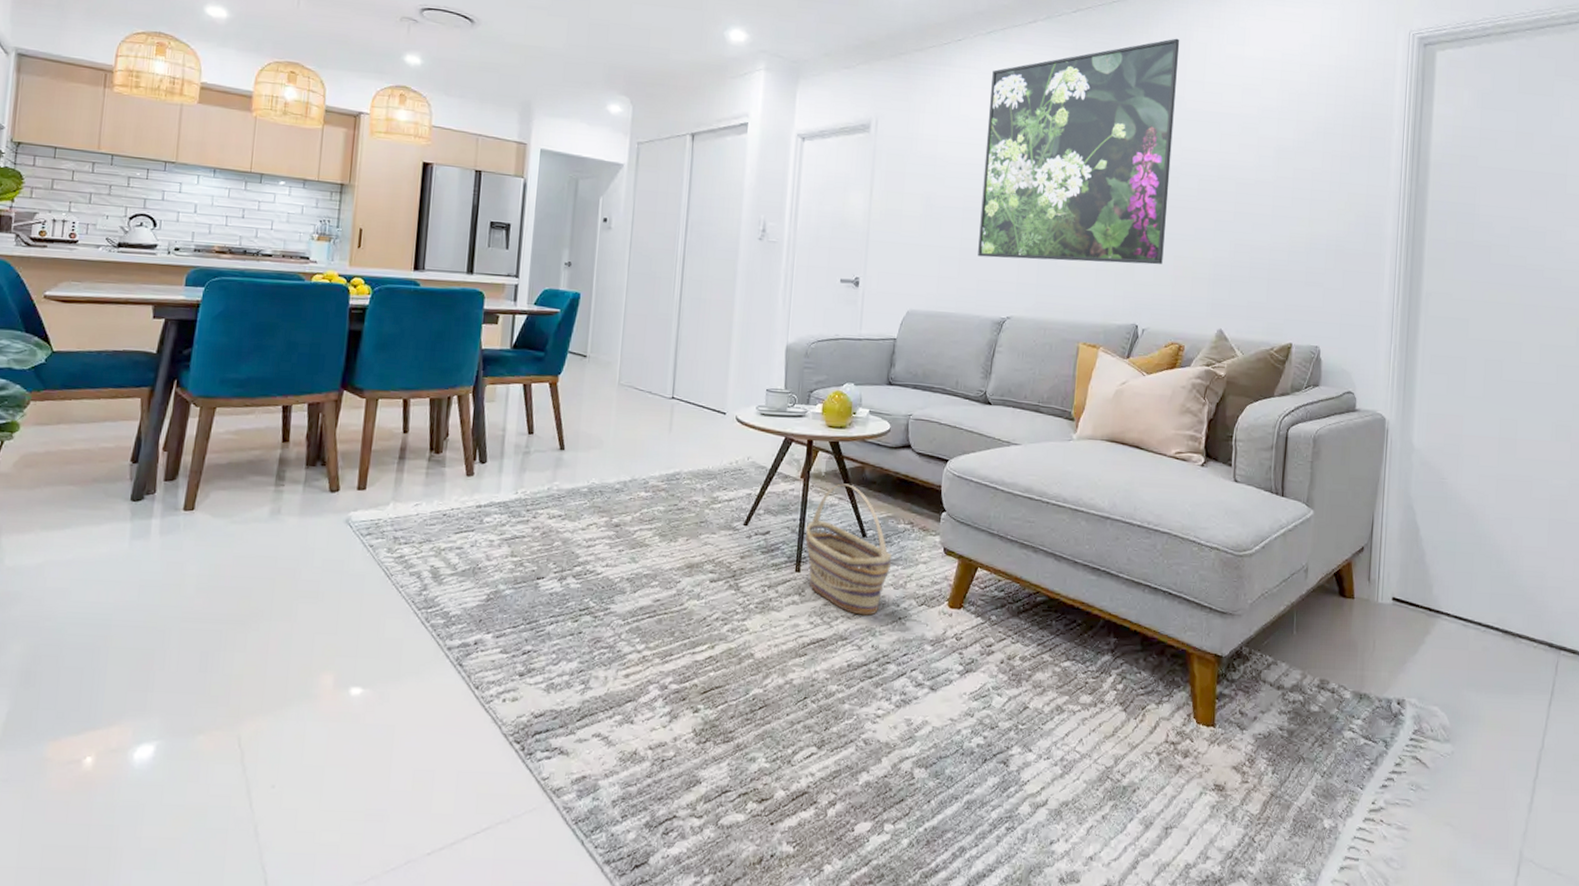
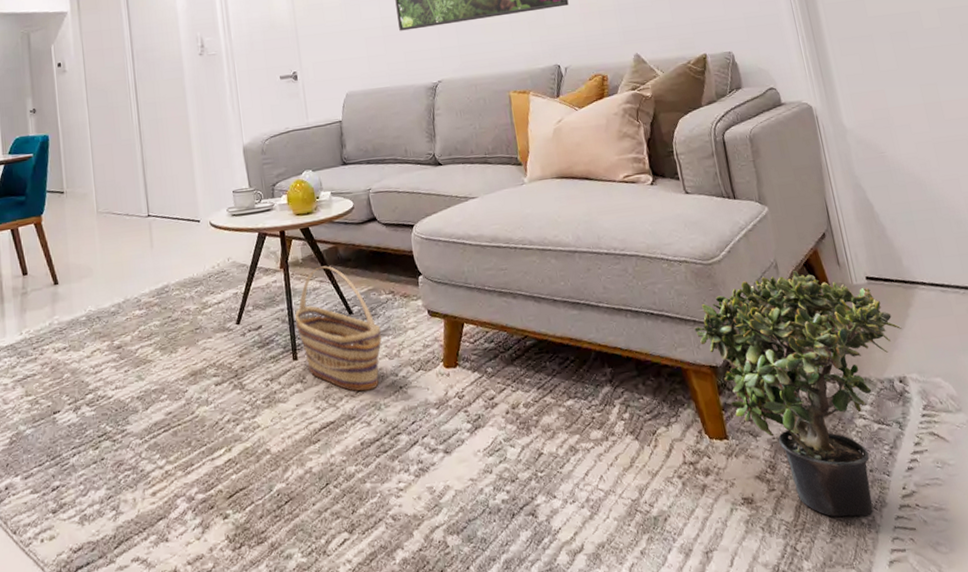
potted plant: none [1209,577,1414,823] -> present [694,269,902,517]

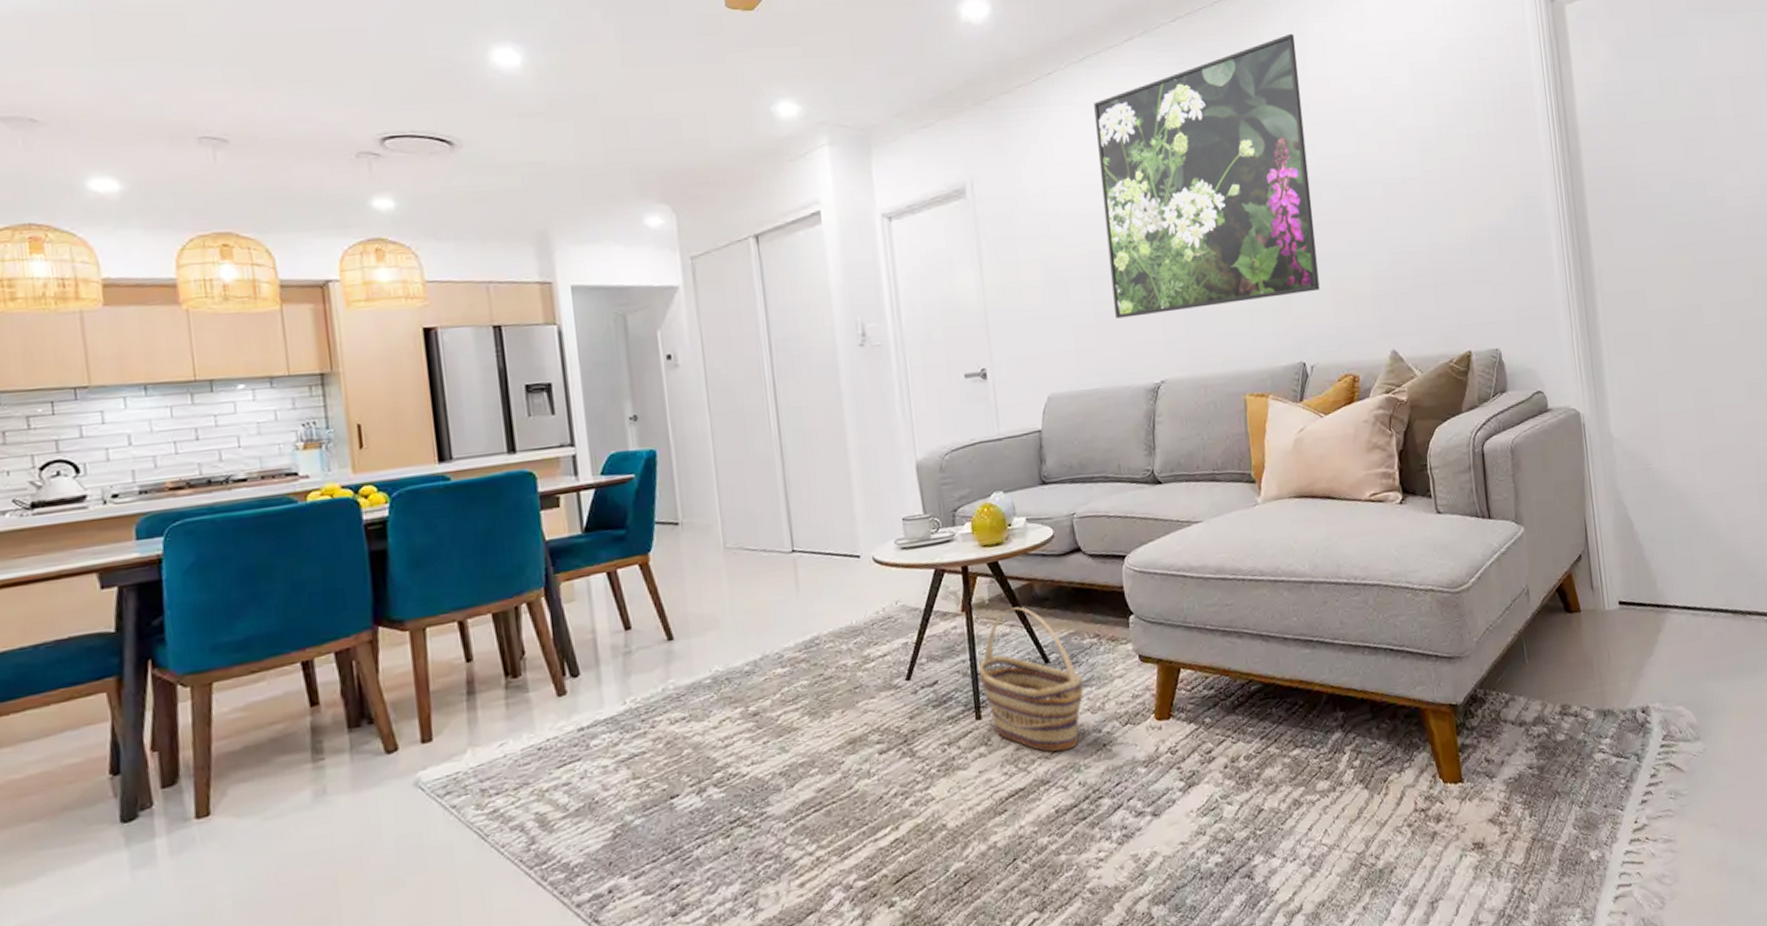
potted plant: present [694,269,902,517] -> none [1436,596,1650,857]

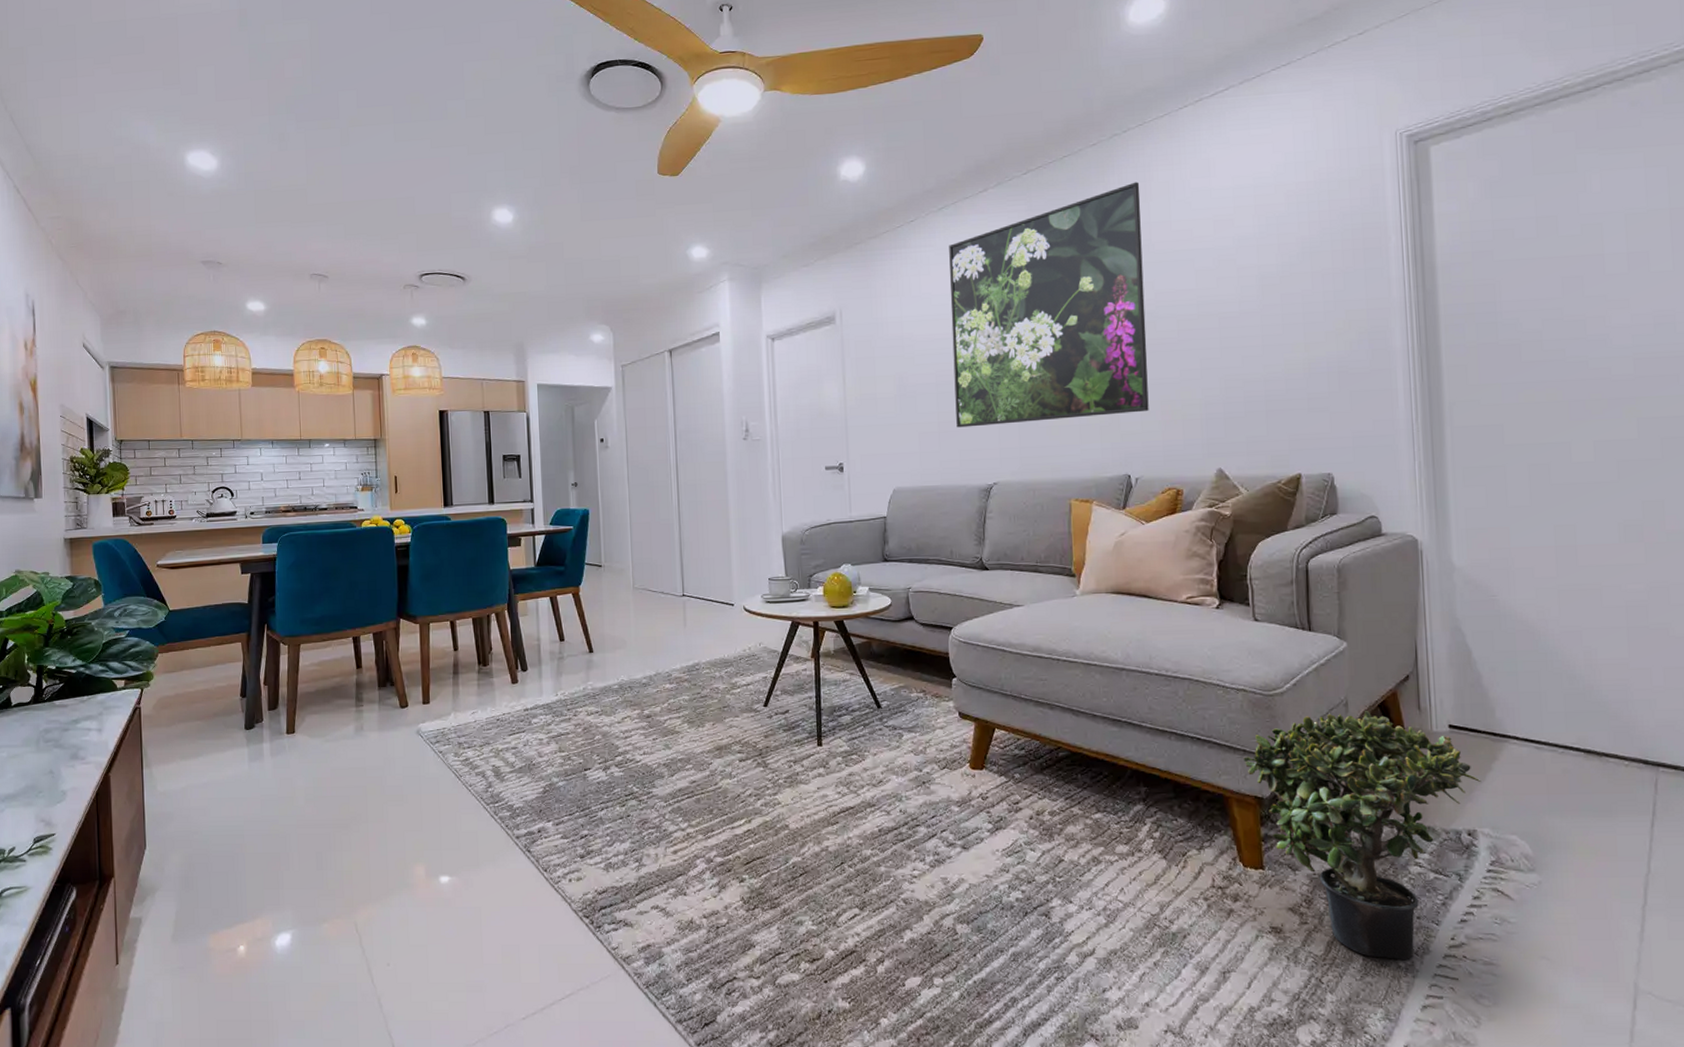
basket: present [979,606,1083,753] -> none [823,659,908,782]
potted plant: none [1436,596,1650,857] -> present [1243,710,1481,961]

